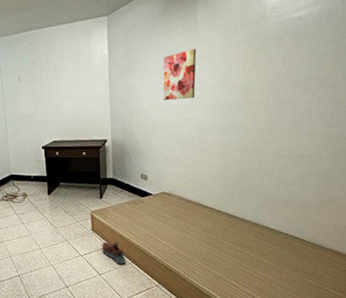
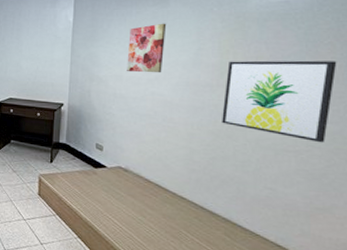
shoe: present [101,241,126,264] -> none [46,209,72,237]
wall art: none [249,70,340,146] -> present [222,60,337,143]

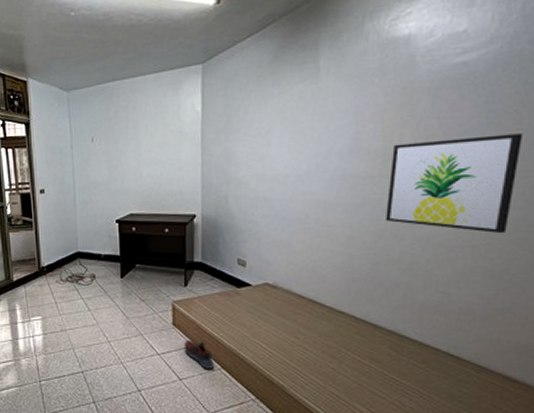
shoe: none [46,209,72,237] -> present [183,339,215,369]
wall art: present [127,23,167,73] -> none [270,103,317,169]

